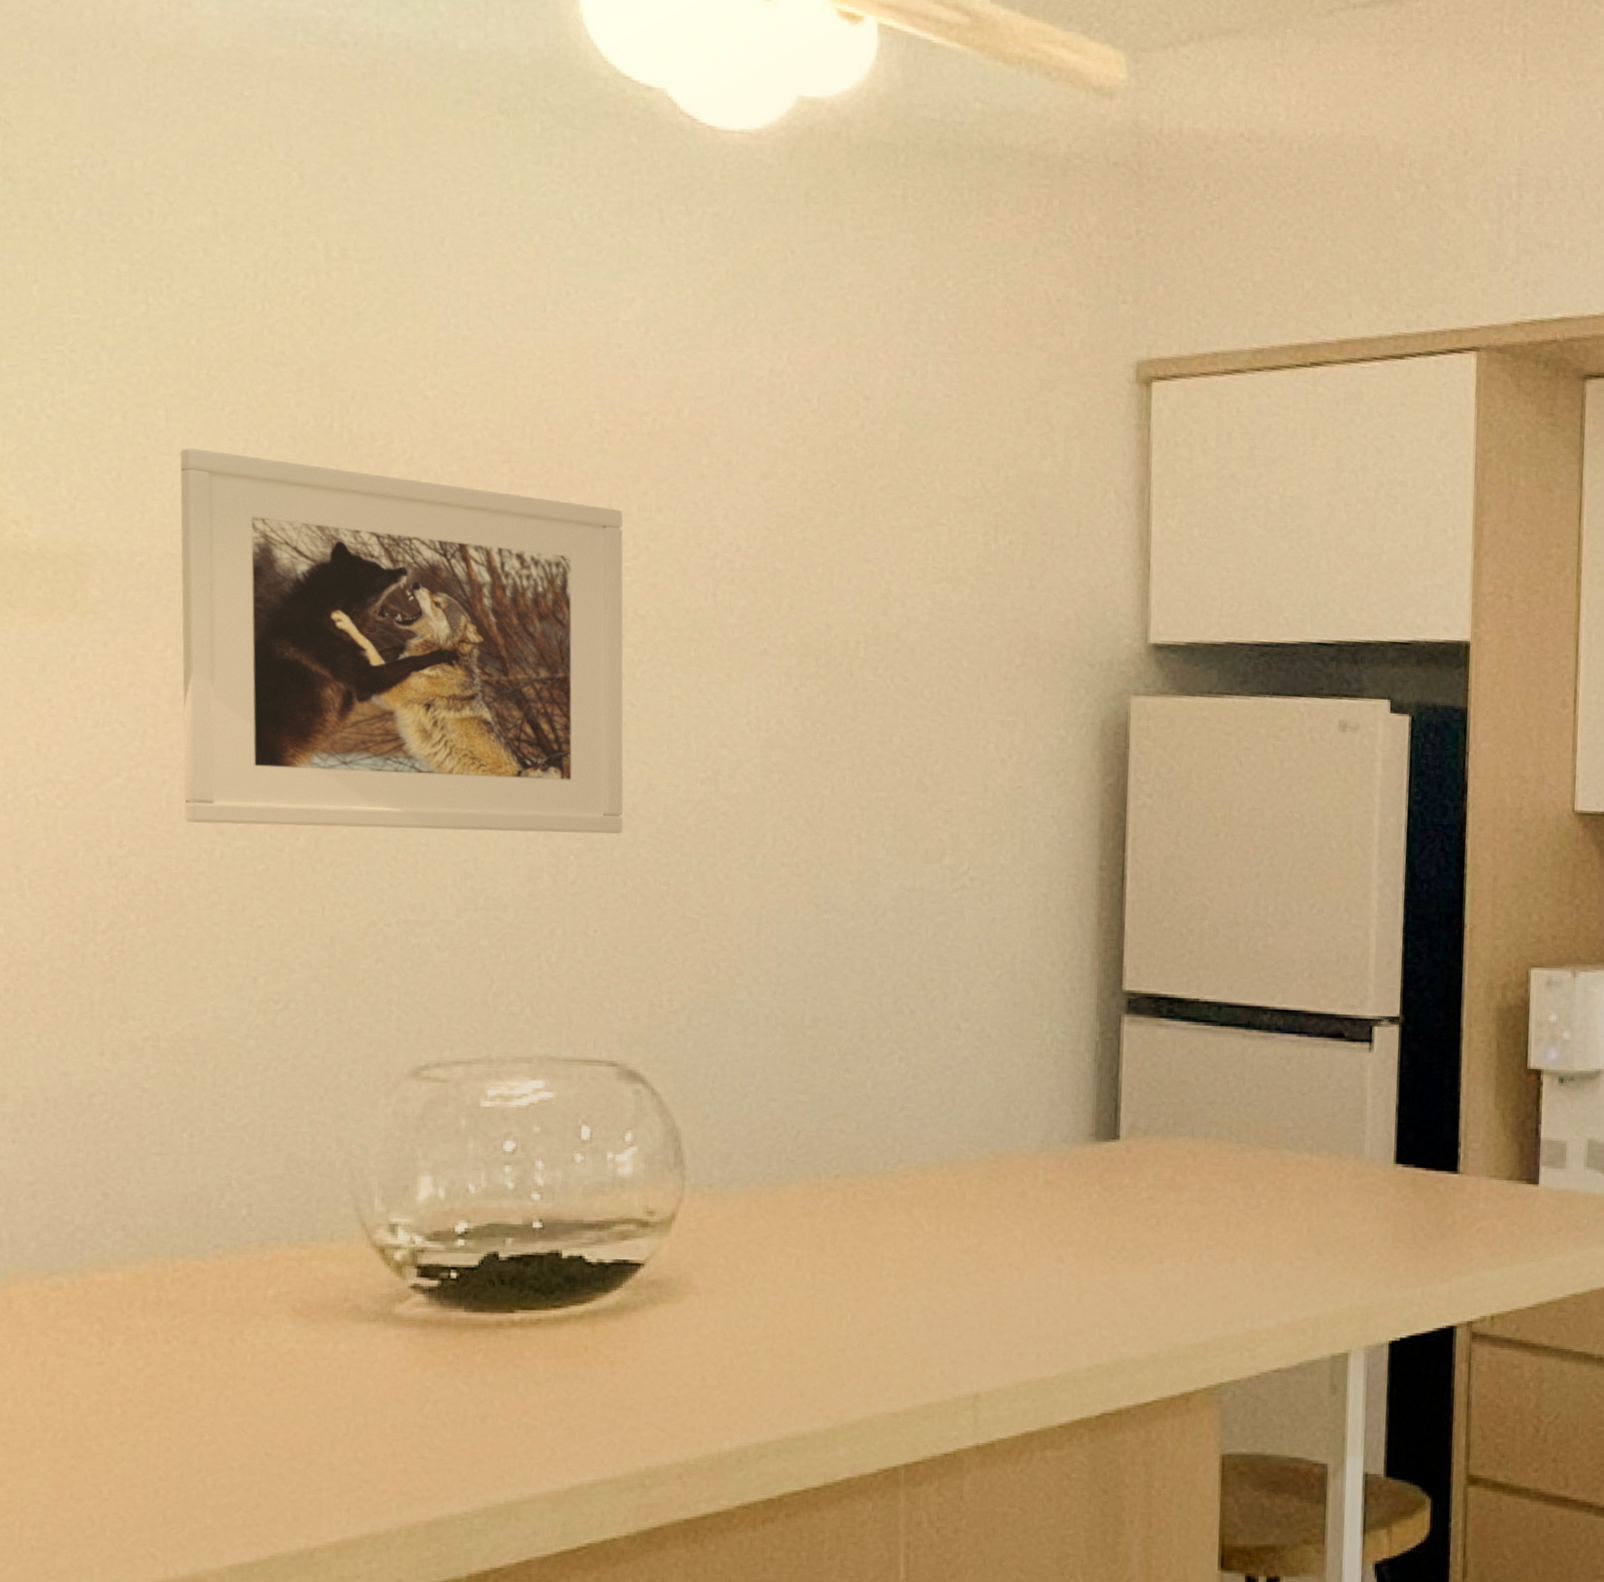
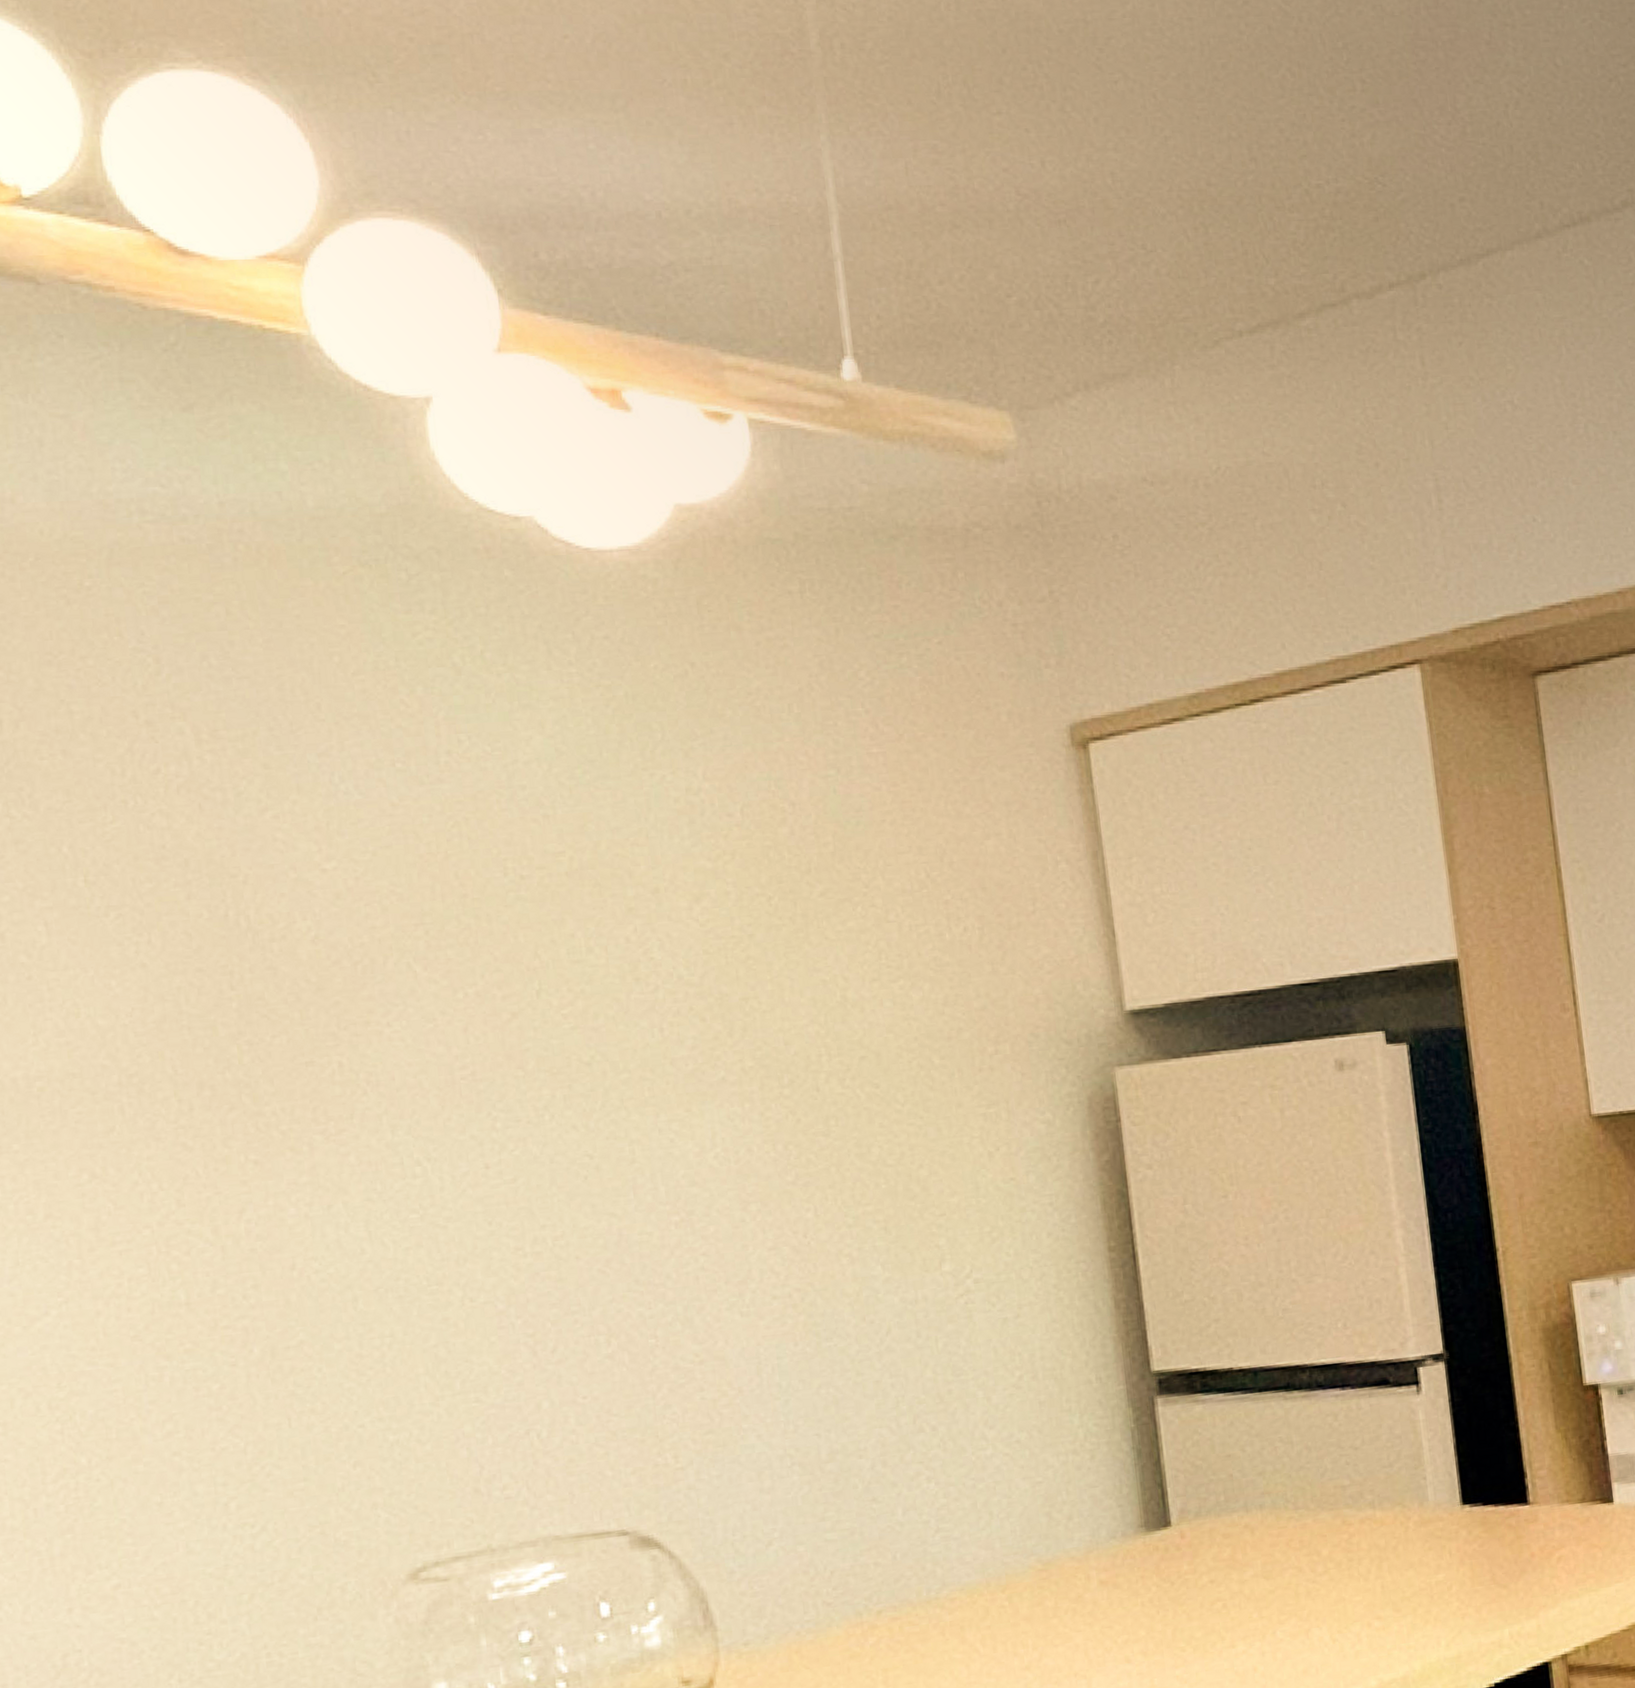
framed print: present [180,448,623,834] -> none [67,956,599,1352]

